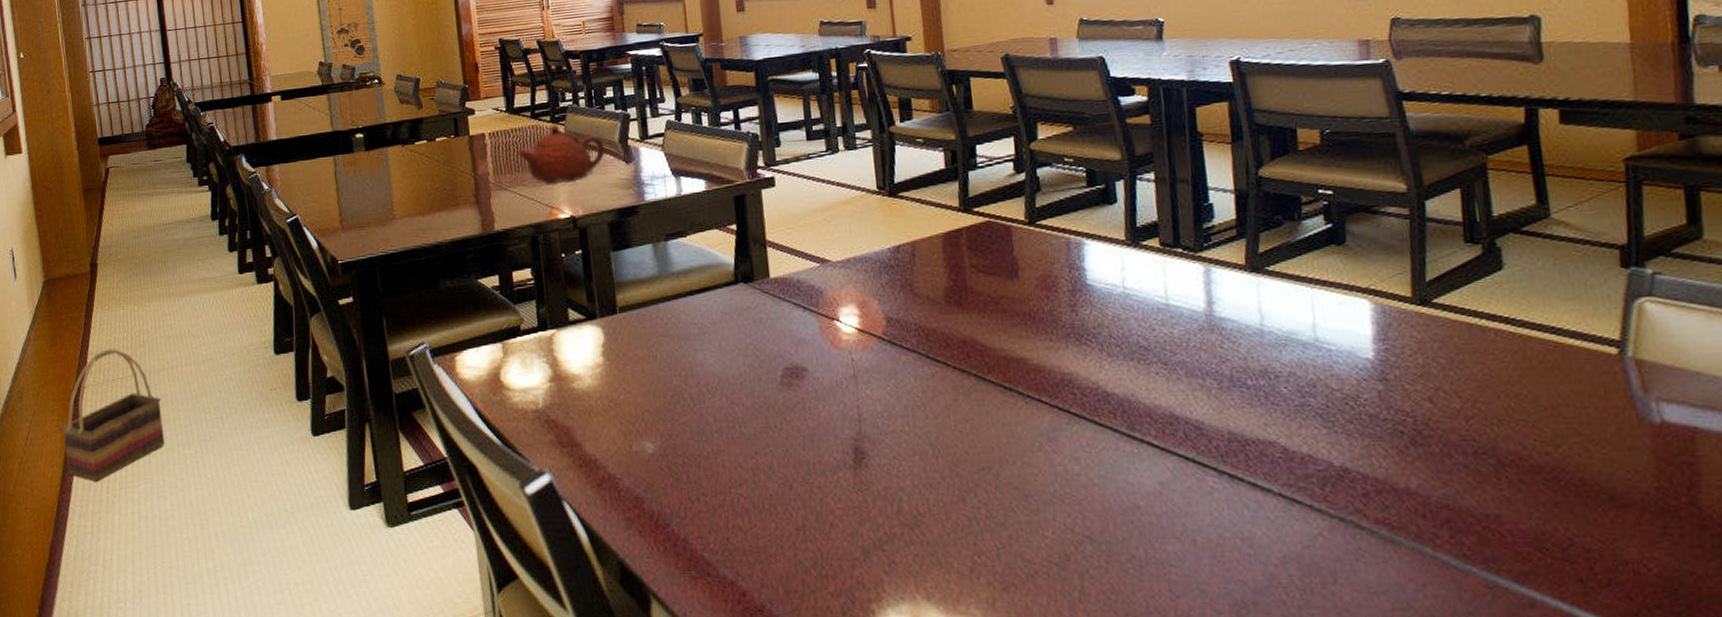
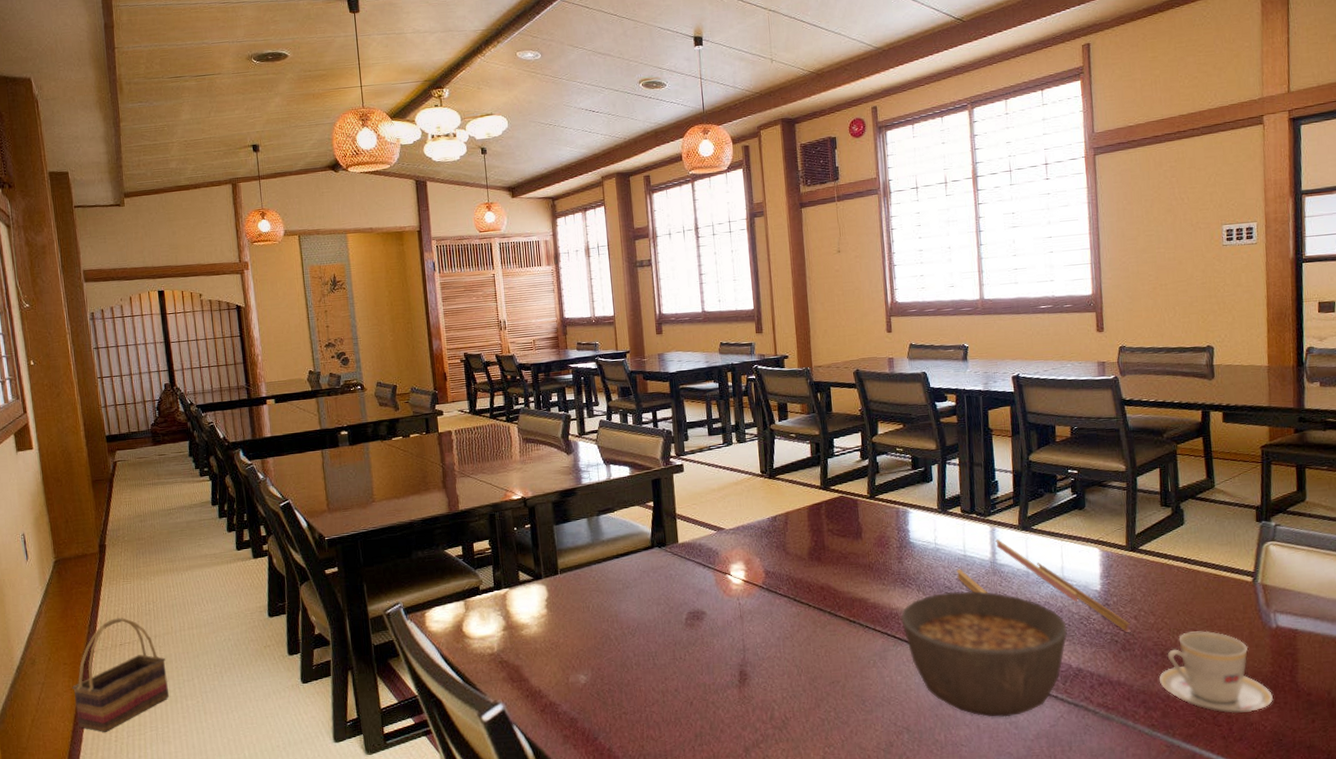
teapot: present [518,124,605,184] -> none [479,423,551,472]
soup bowl: none [1075,353,1325,531] -> present [900,591,1067,718]
chopsticks: none [1156,283,1424,420] -> present [957,539,1131,632]
teacup: none [1470,423,1661,547] -> present [1158,630,1273,714]

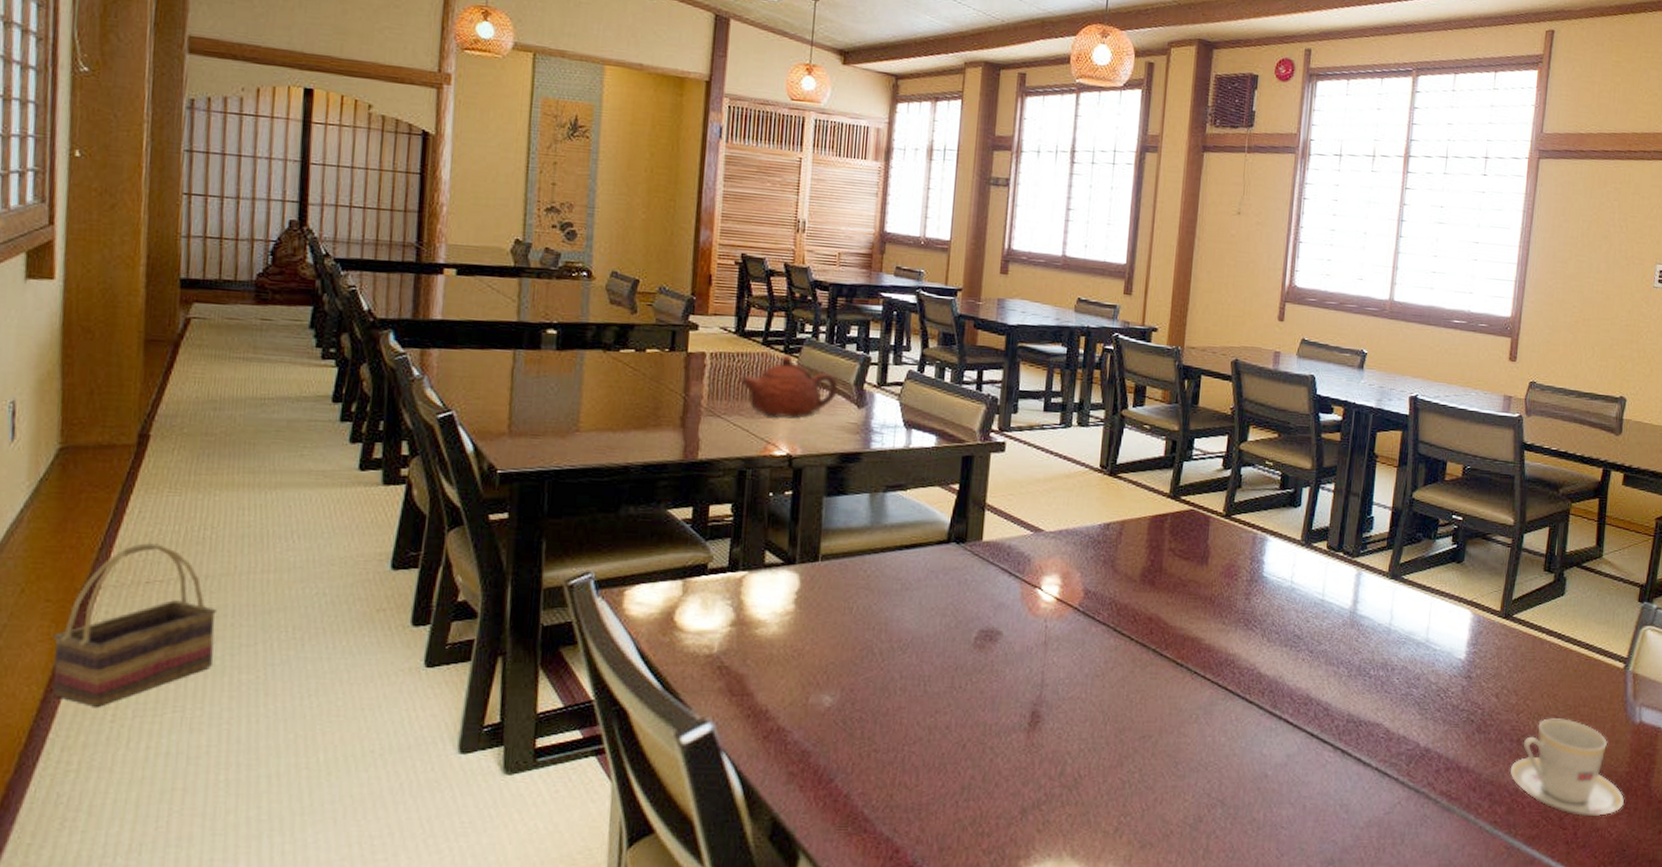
teapot: none [479,423,551,472] -> present [740,355,838,417]
soup bowl: present [900,591,1067,718] -> none [1236,641,1422,798]
chopsticks: present [957,539,1131,632] -> none [1309,585,1490,711]

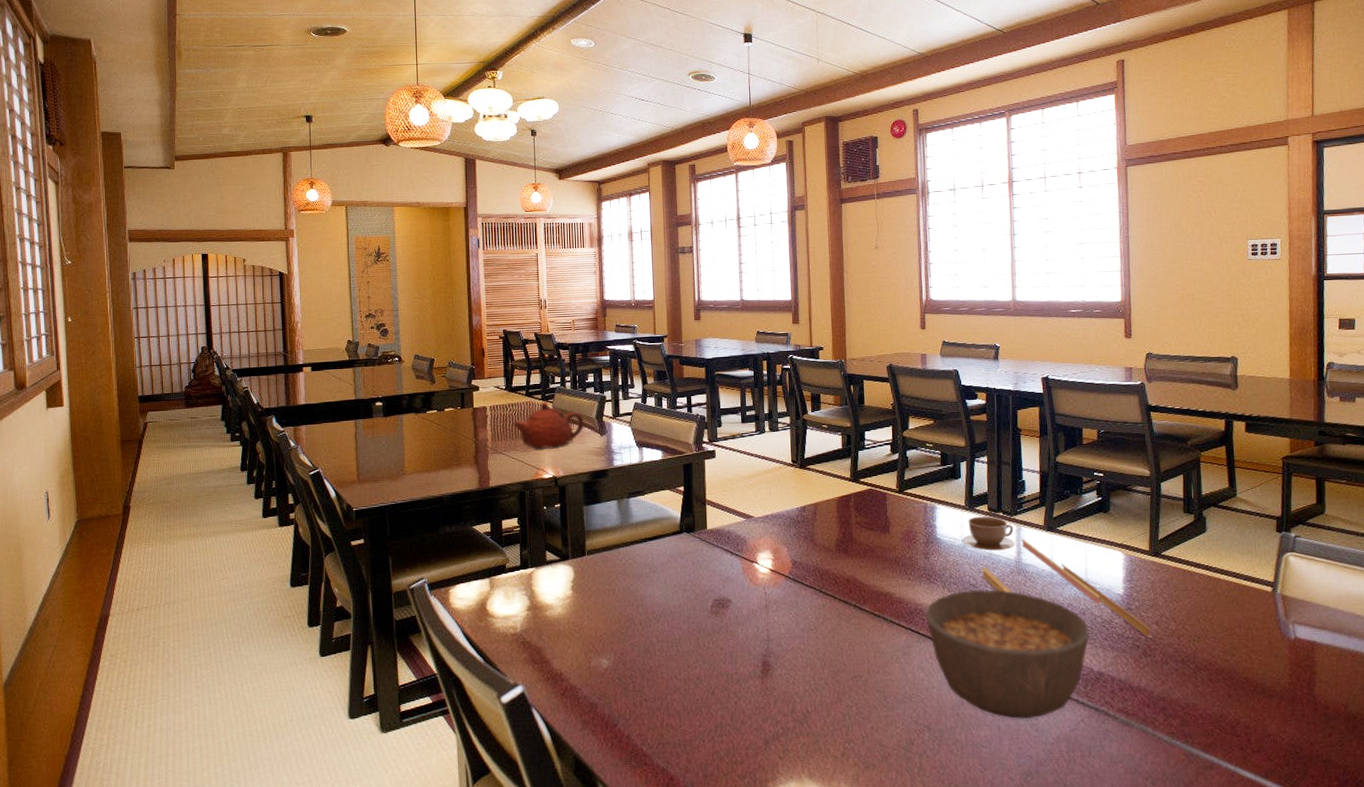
woven basket: present [53,543,216,707] -> none [84,581,183,699]
soup bowl: none [1236,641,1422,798] -> present [924,589,1090,719]
teacup: none [1292,554,1353,598] -> present [962,516,1015,551]
chopsticks: none [1309,585,1490,711] -> present [982,538,1152,637]
teacup: present [1510,718,1624,817] -> none [1178,639,1291,725]

